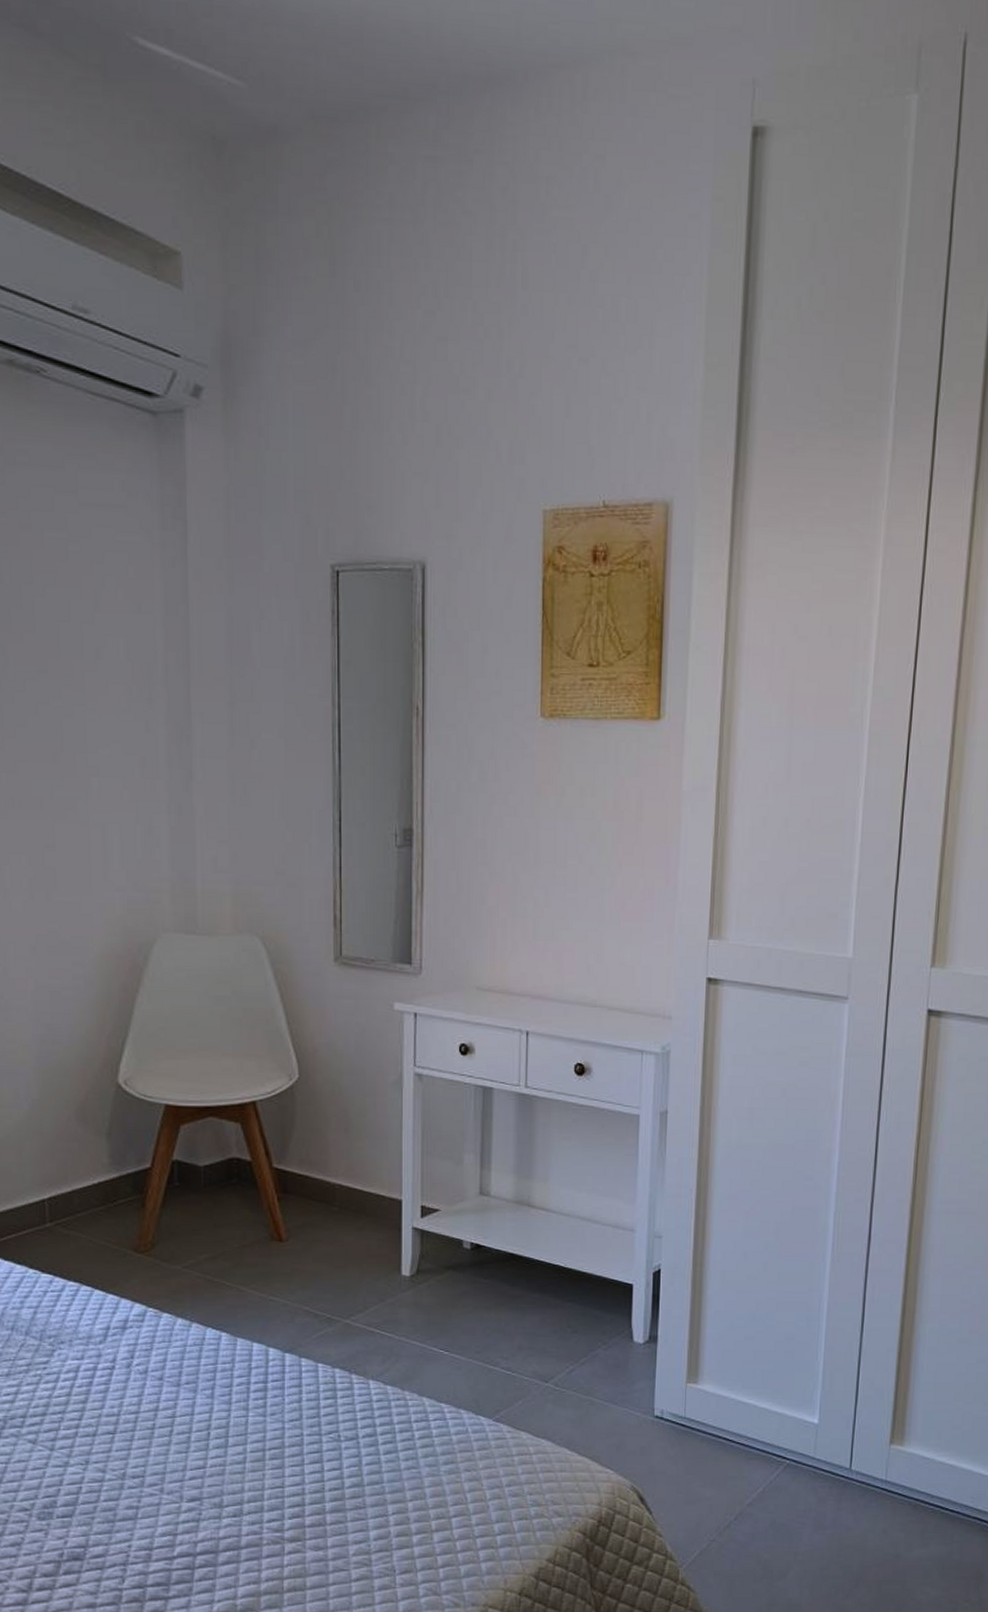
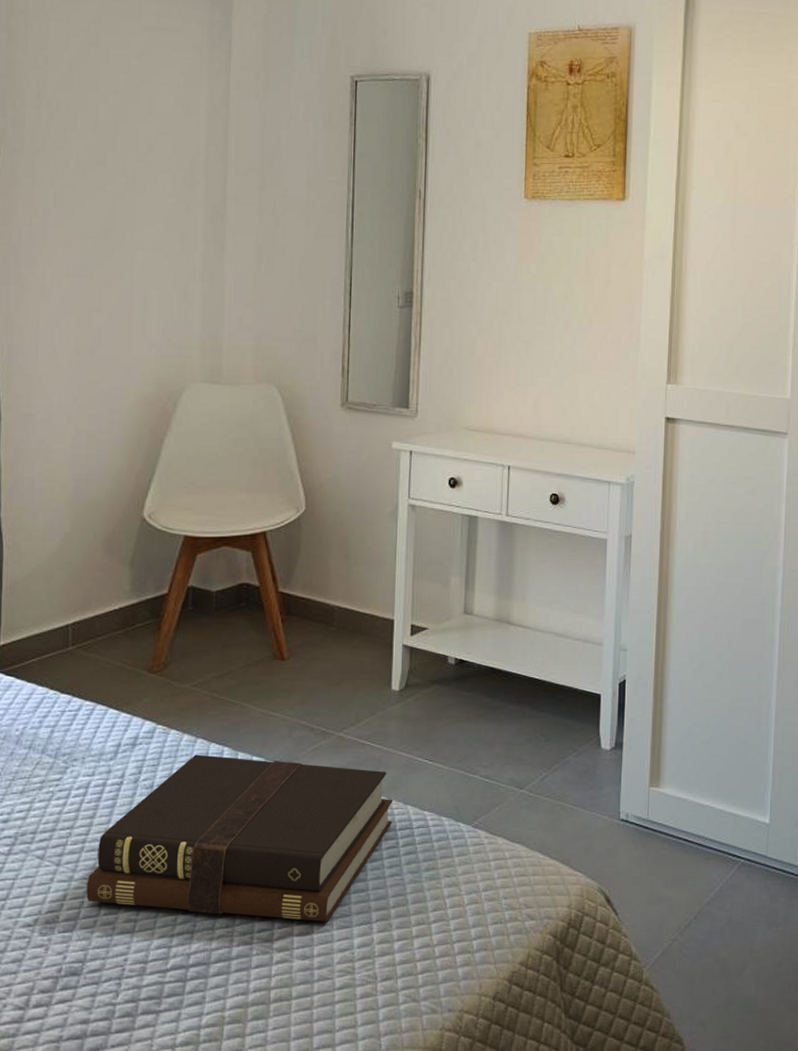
bible: none [83,1339,407,1513] -> present [86,754,394,922]

